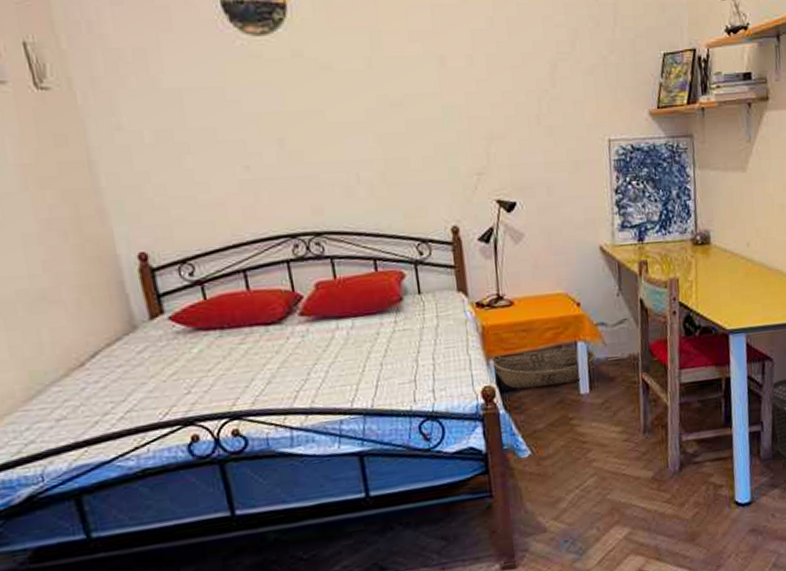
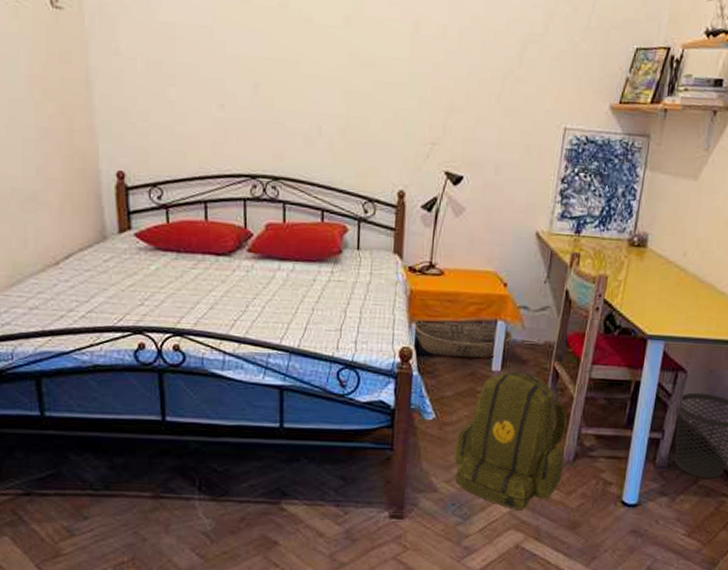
backpack: none [557,388,672,534] -> present [454,370,568,509]

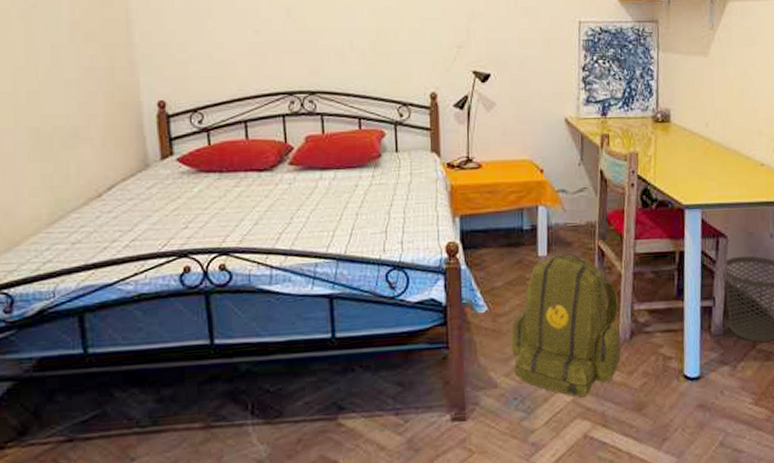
basket: present [414,320,513,358] -> none [458,210,555,247]

